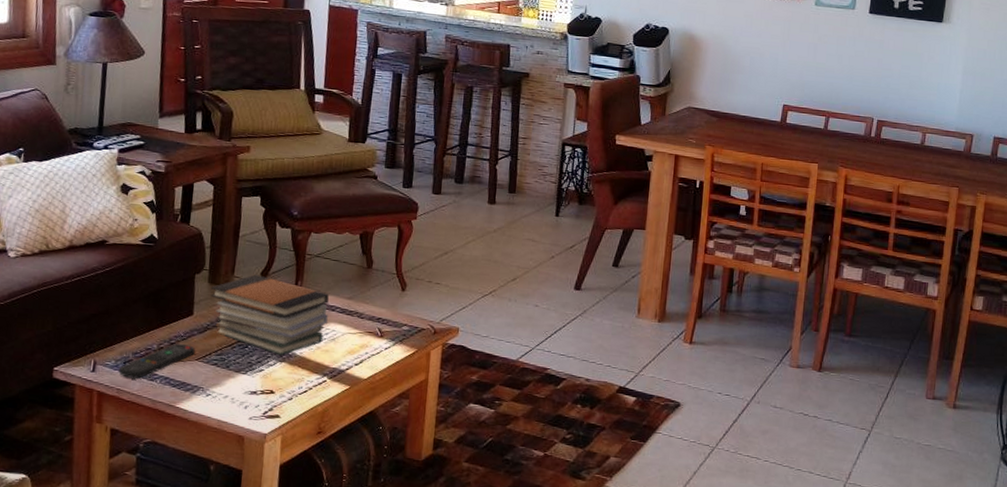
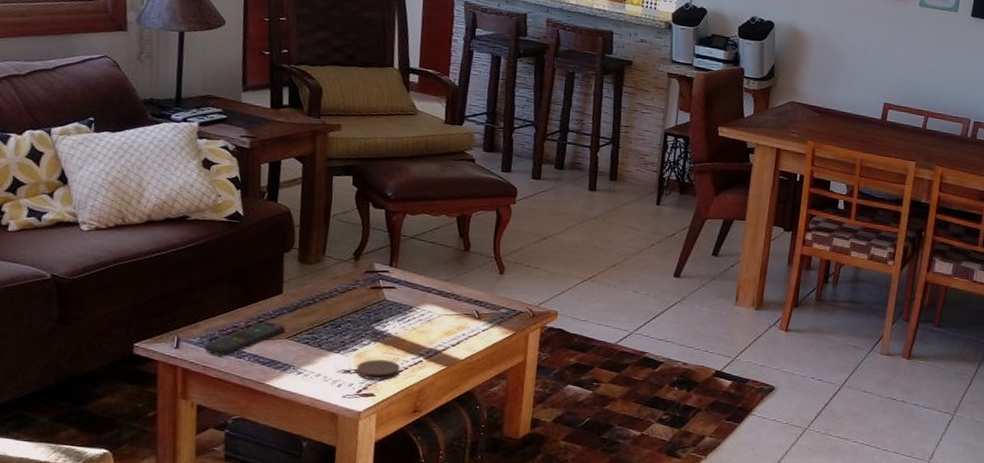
book stack: present [210,274,329,356] -> none [300,254,425,336]
coaster: none [262,379,305,401] -> present [356,359,400,380]

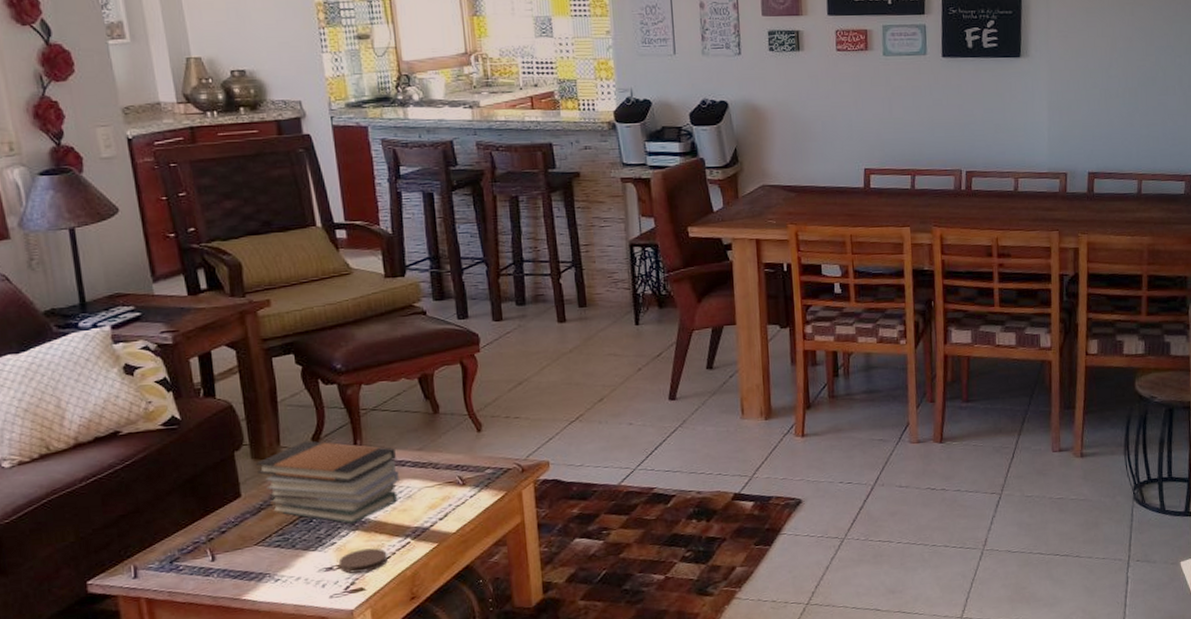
remote control: present [204,322,285,356] -> none [165,530,252,578]
book stack: none [300,254,425,336] -> present [255,440,399,524]

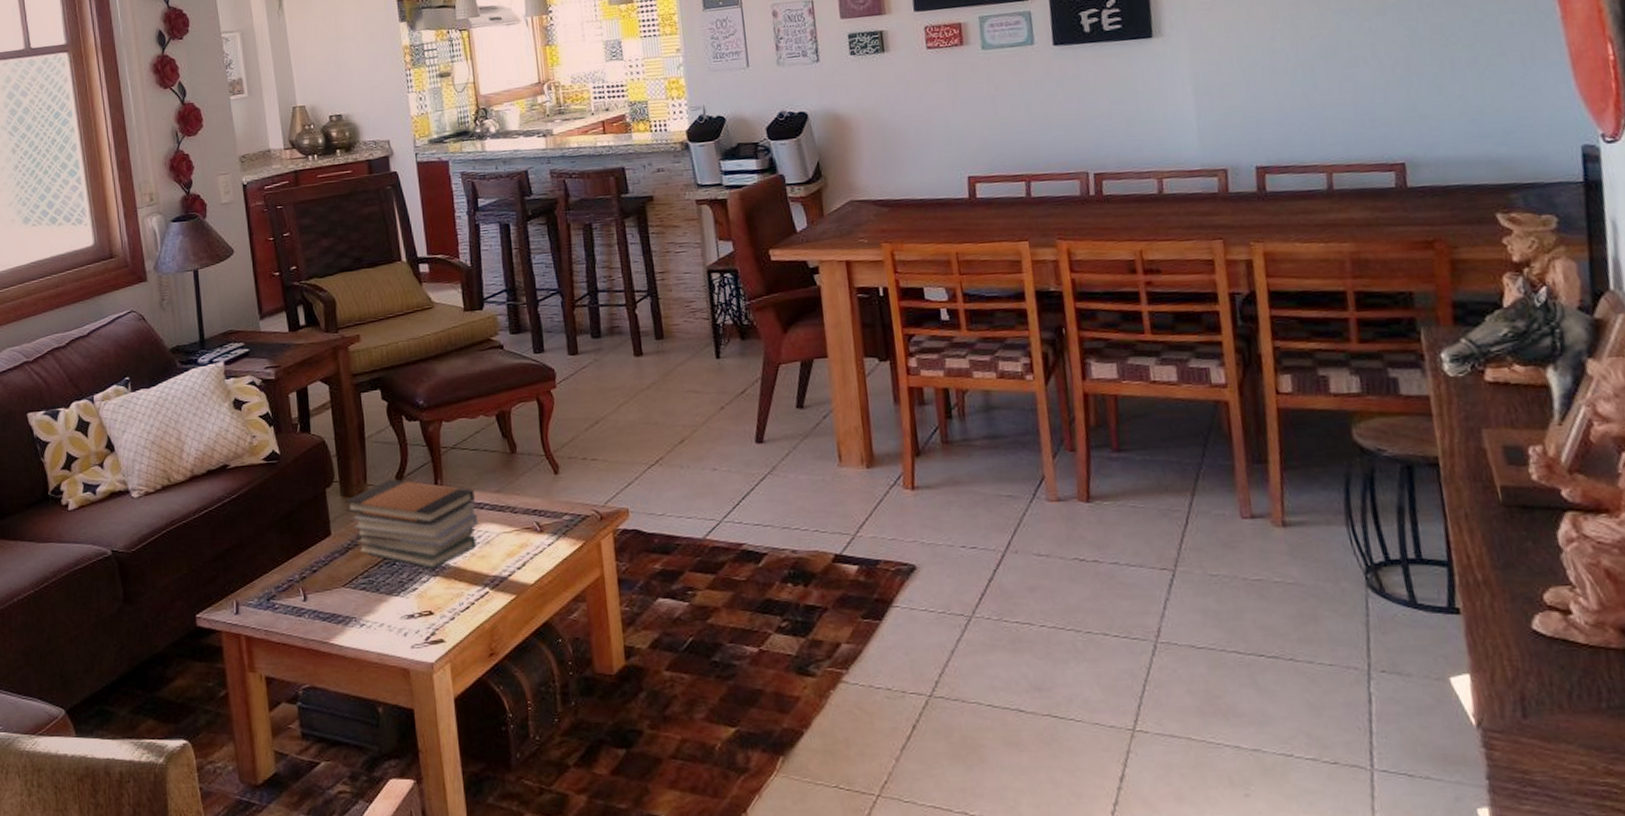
coaster: present [338,548,388,574] -> none [419,596,467,623]

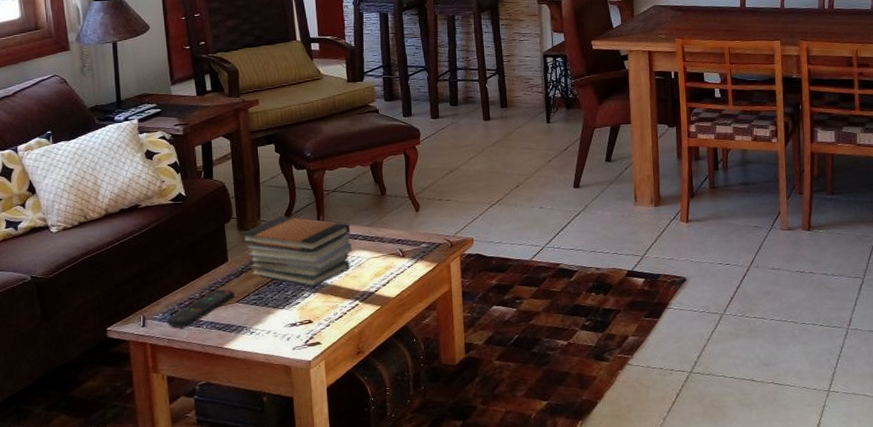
remote control: none [263,570,340,616] -> present [167,289,234,328]

